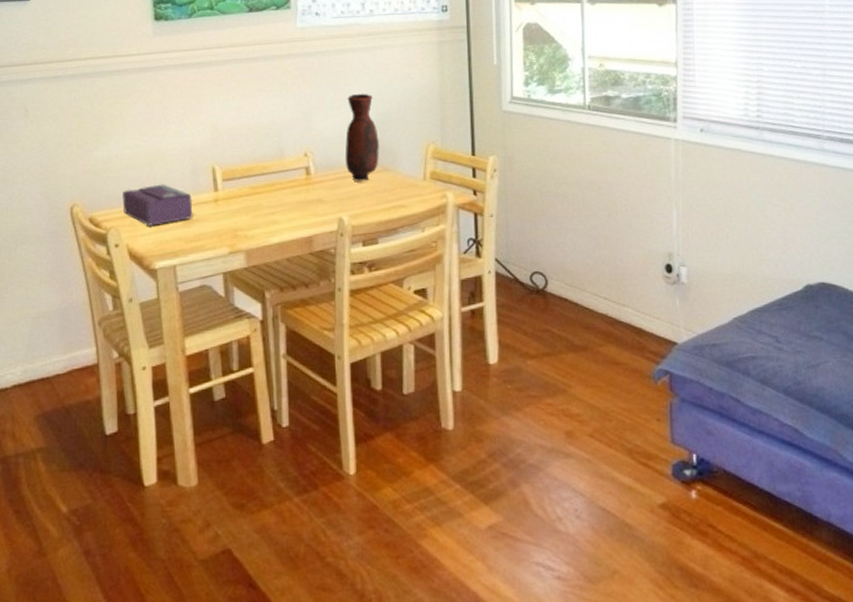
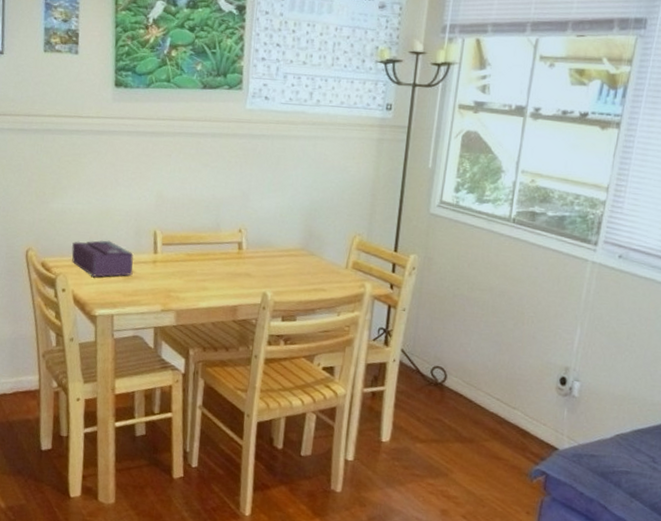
vase: present [345,93,379,181] -> none [275,179,309,262]

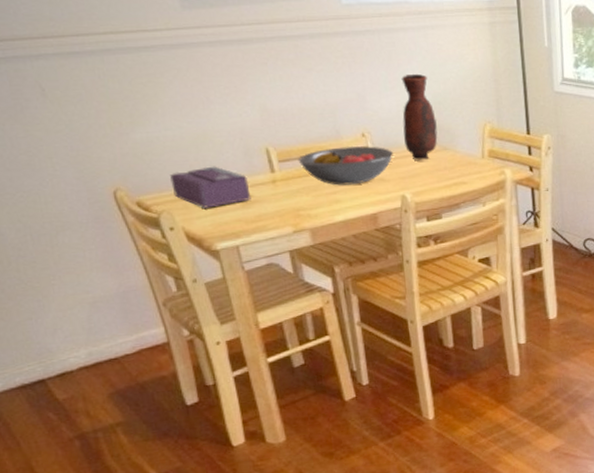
fruit bowl: none [178,239,263,276] -> present [298,146,393,186]
vase: none [275,179,309,262] -> present [401,73,438,160]

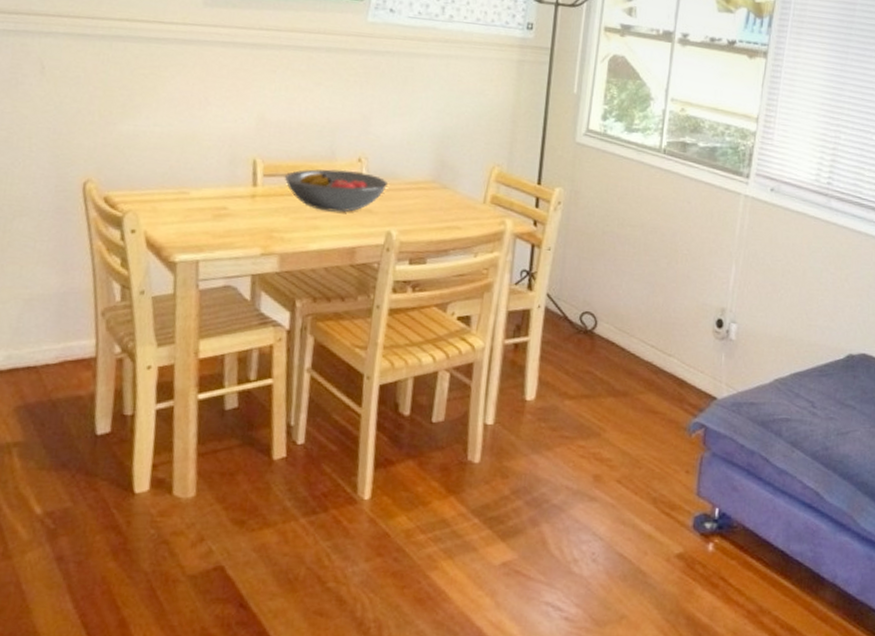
tissue box: present [170,166,251,208] -> none [145,170,226,215]
vase: present [401,73,438,160] -> none [401,102,442,197]

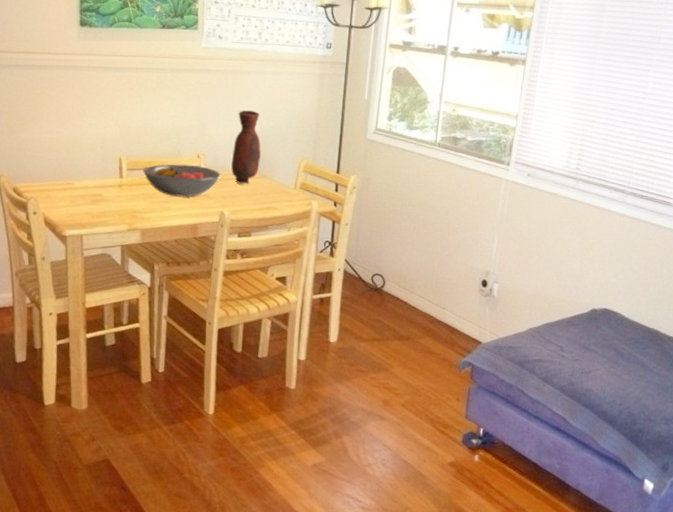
vase: none [401,102,442,197] -> present [231,110,261,184]

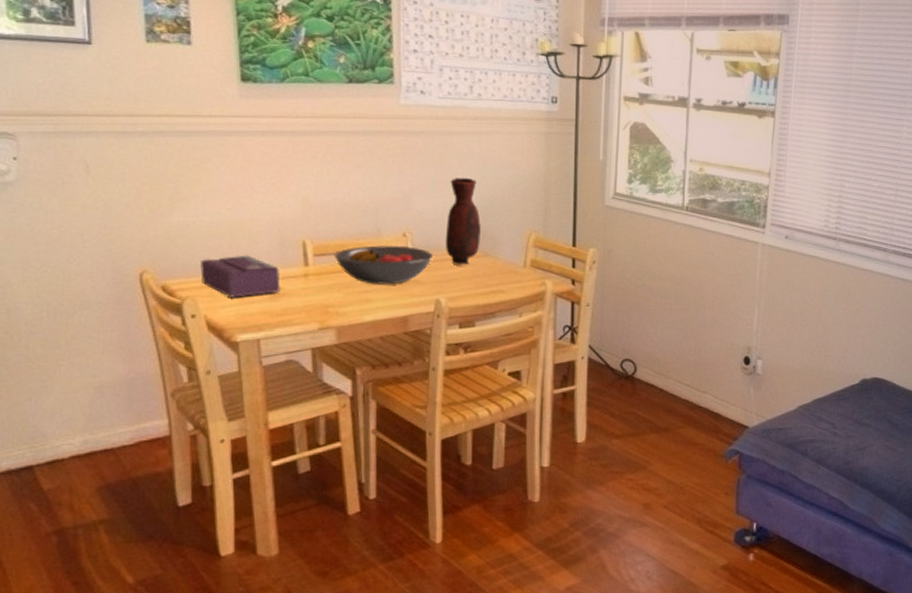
tissue box: none [42,166,101,200] -> present [200,255,280,298]

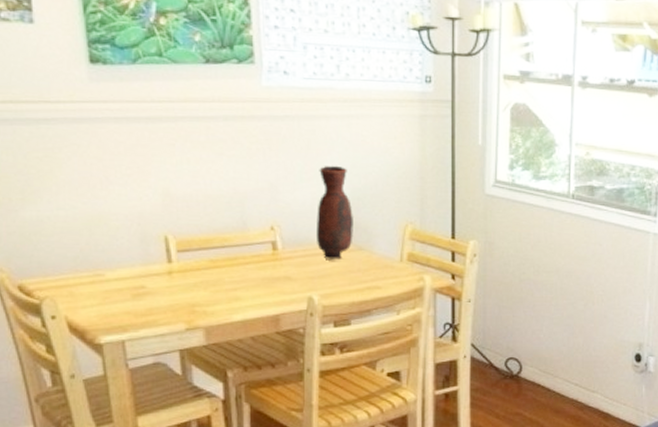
tissue box: present [200,255,280,298] -> none [58,252,143,297]
fruit bowl: present [334,245,432,285] -> none [198,240,303,282]

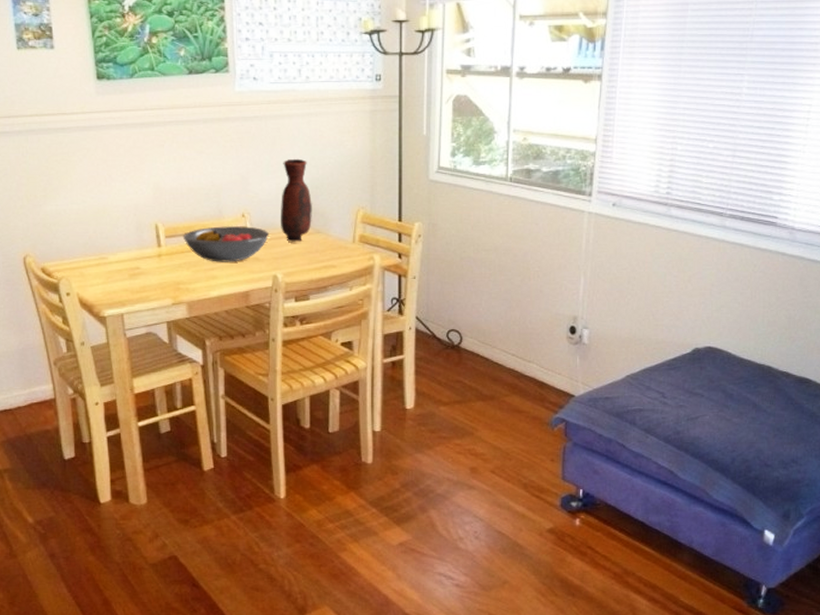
fruit bowl: none [198,240,303,282] -> present [182,226,269,262]

